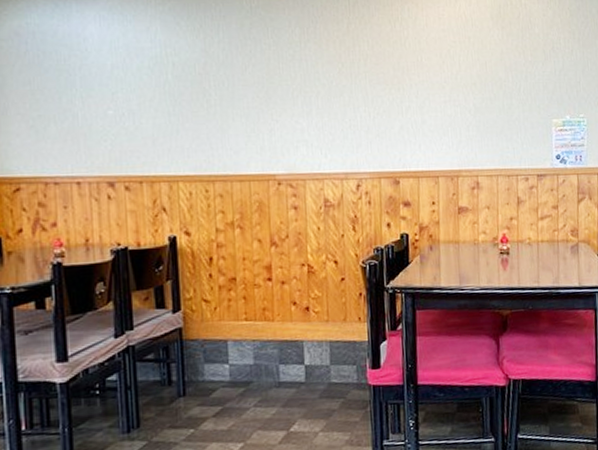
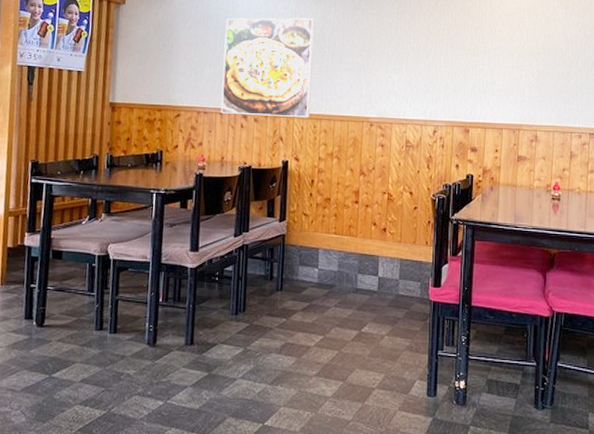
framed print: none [70,53,199,183] -> present [220,18,315,118]

